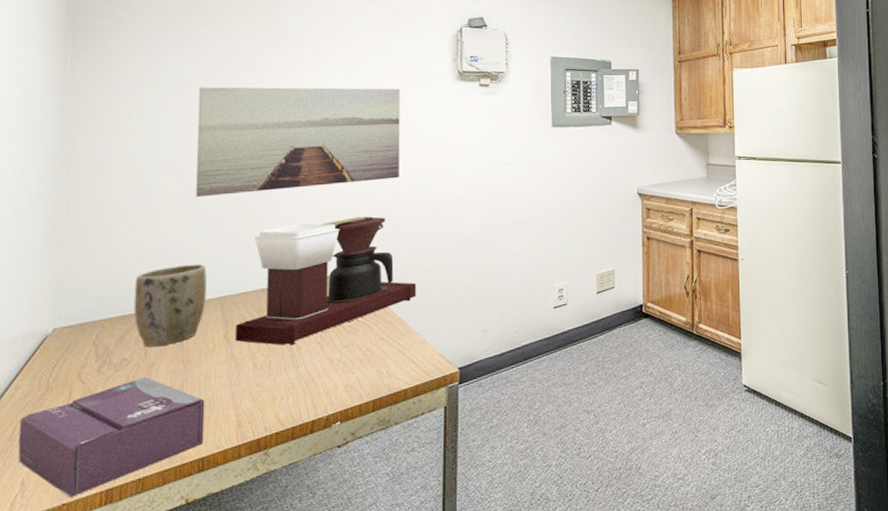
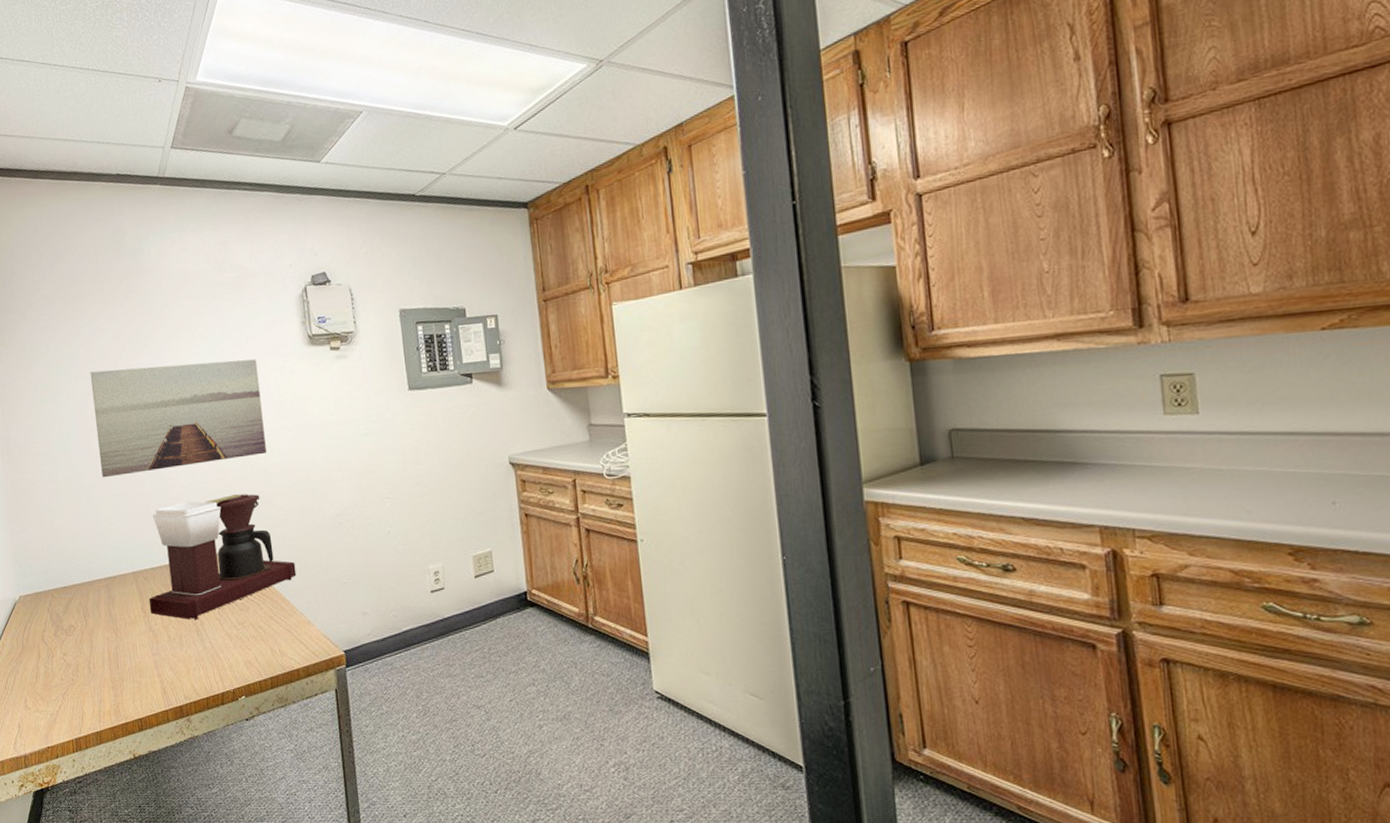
tissue box: present [18,376,205,497] -> none [9,642,140,742]
plant pot: present [133,263,207,348] -> none [69,540,124,616]

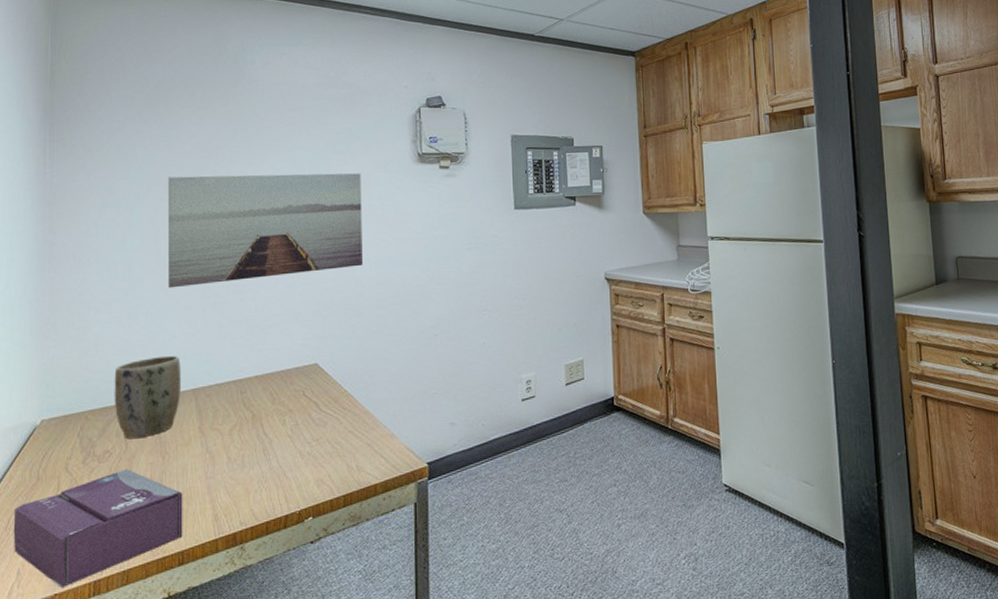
tissue box: none [9,642,140,742] -> present [13,468,183,588]
plant pot: none [69,540,124,616] -> present [114,355,181,440]
coffee maker: present [148,494,297,619] -> none [209,306,383,438]

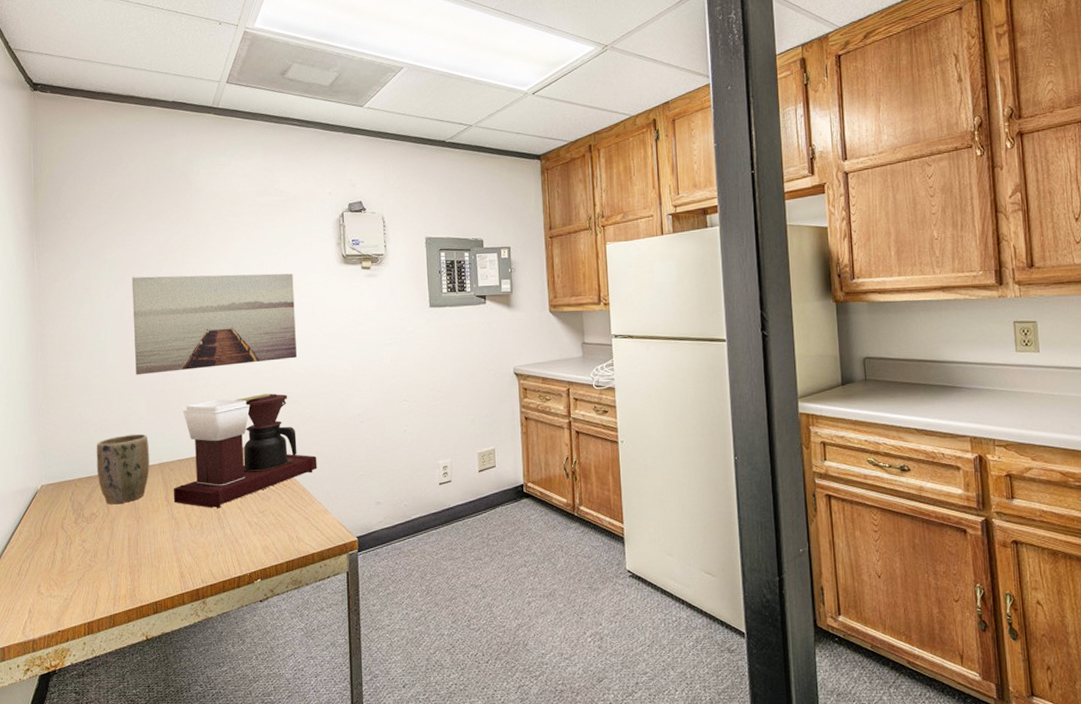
tissue box: present [13,468,183,588] -> none [24,529,156,626]
coffee maker: none [209,306,383,438] -> present [173,393,317,508]

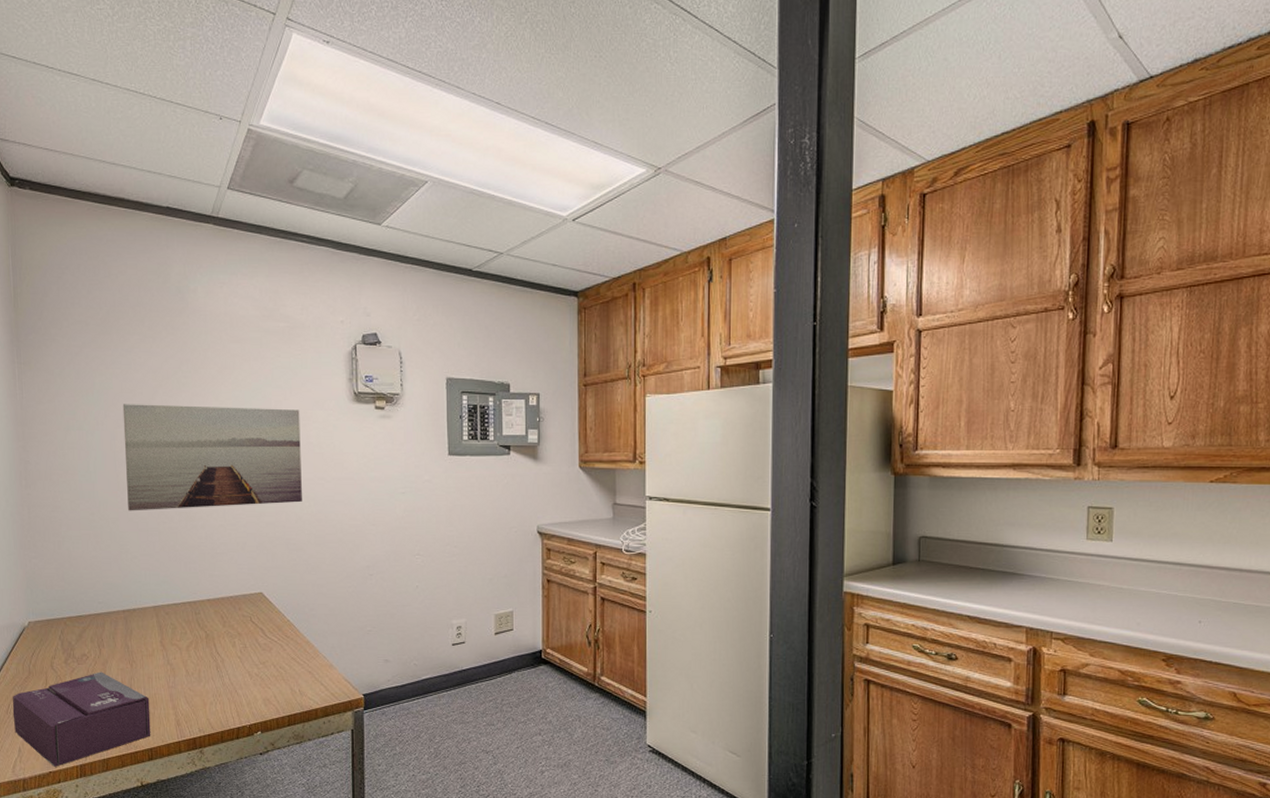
tissue box: none [24,529,156,626] -> present [12,671,151,767]
plant pot: present [96,433,150,505] -> none [86,573,144,646]
coffee maker: present [173,393,317,508] -> none [168,539,323,656]

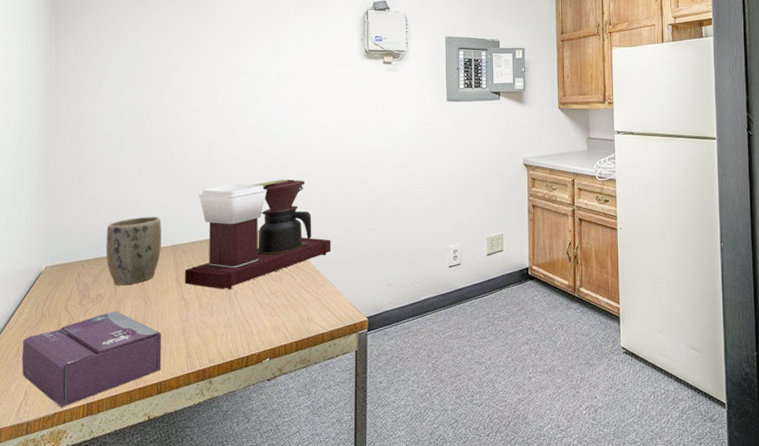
plant pot: none [86,573,144,646] -> present [106,216,162,286]
wall art: present [122,404,302,511] -> none [152,63,316,159]
coffee maker: none [168,539,323,656] -> present [184,179,331,289]

